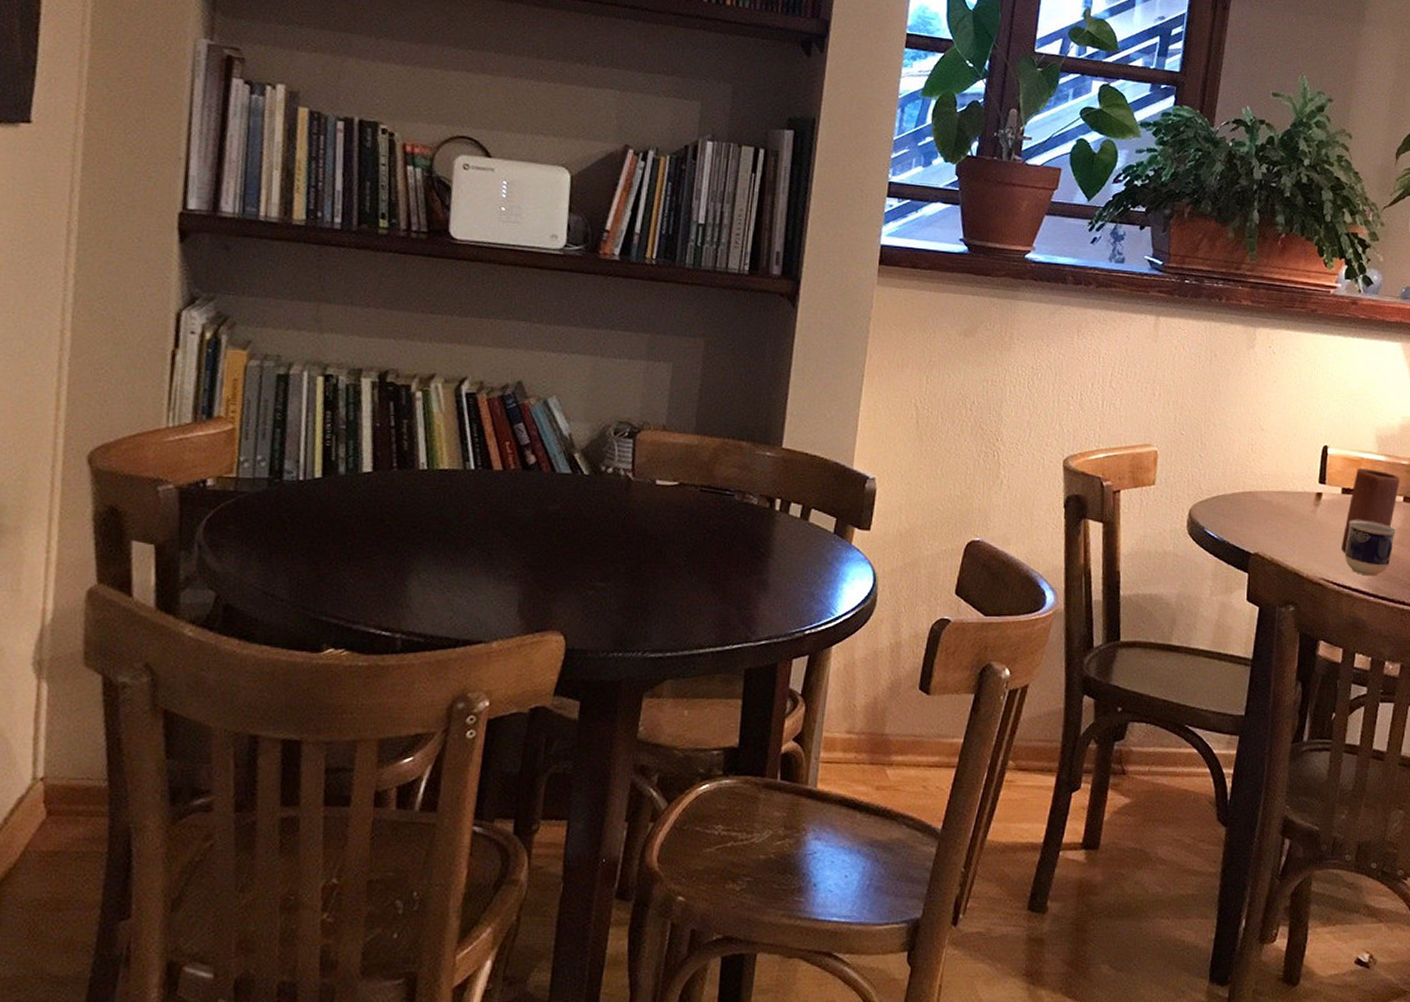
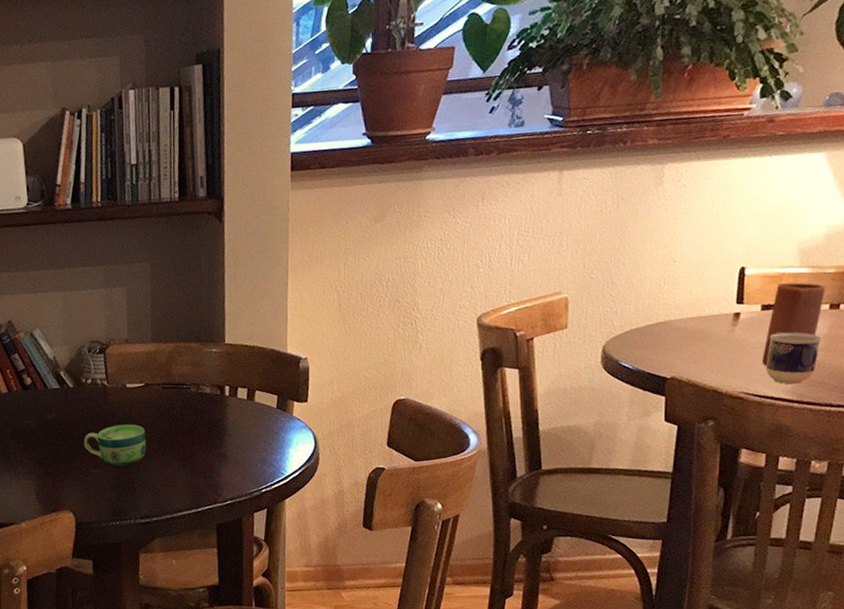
cup: none [591,529,673,585] -> present [83,424,147,469]

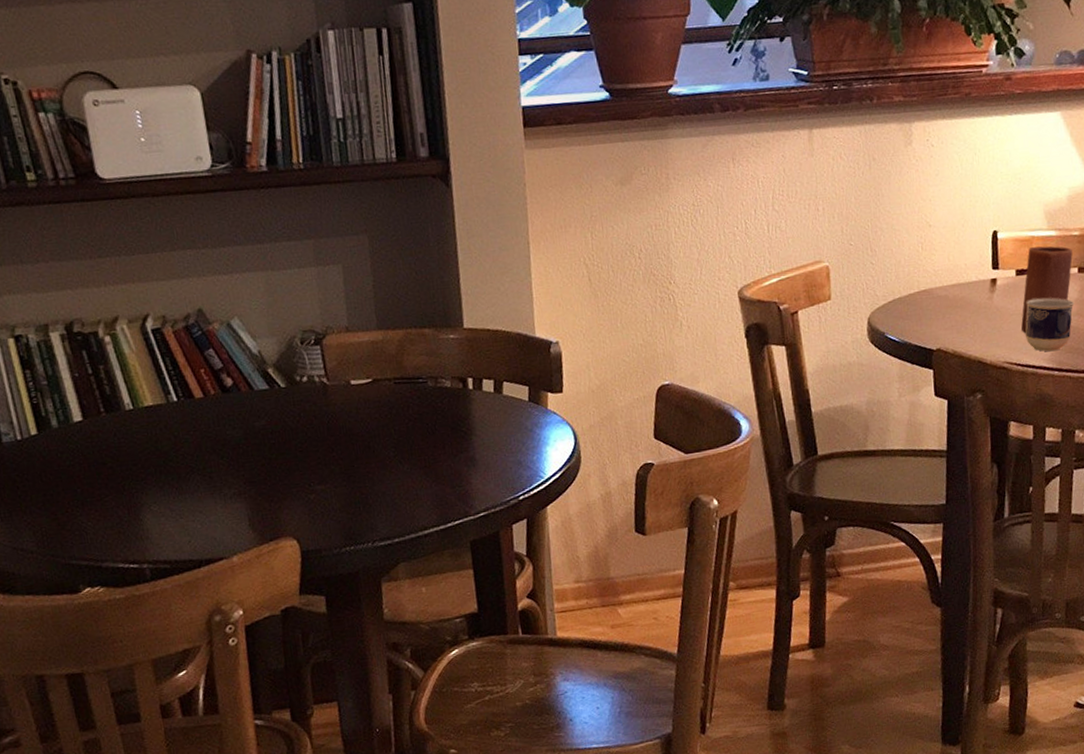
cup: present [83,424,147,469] -> none [303,428,381,483]

